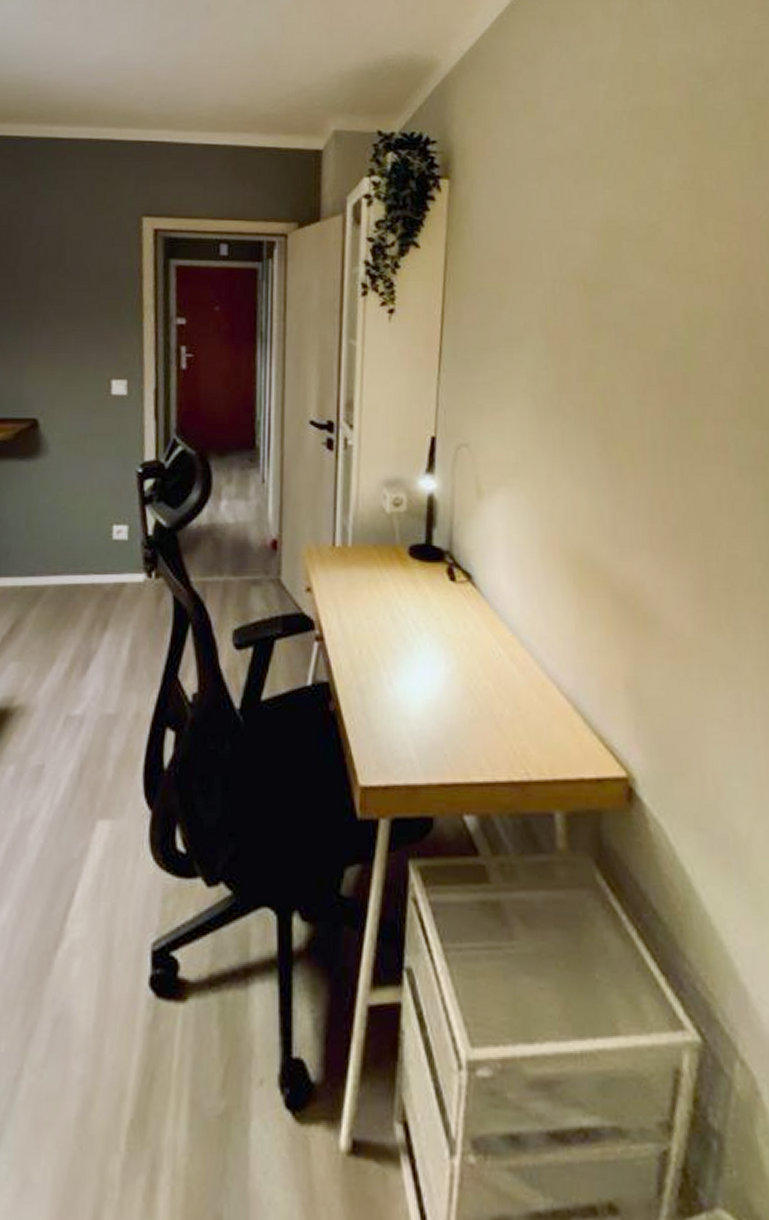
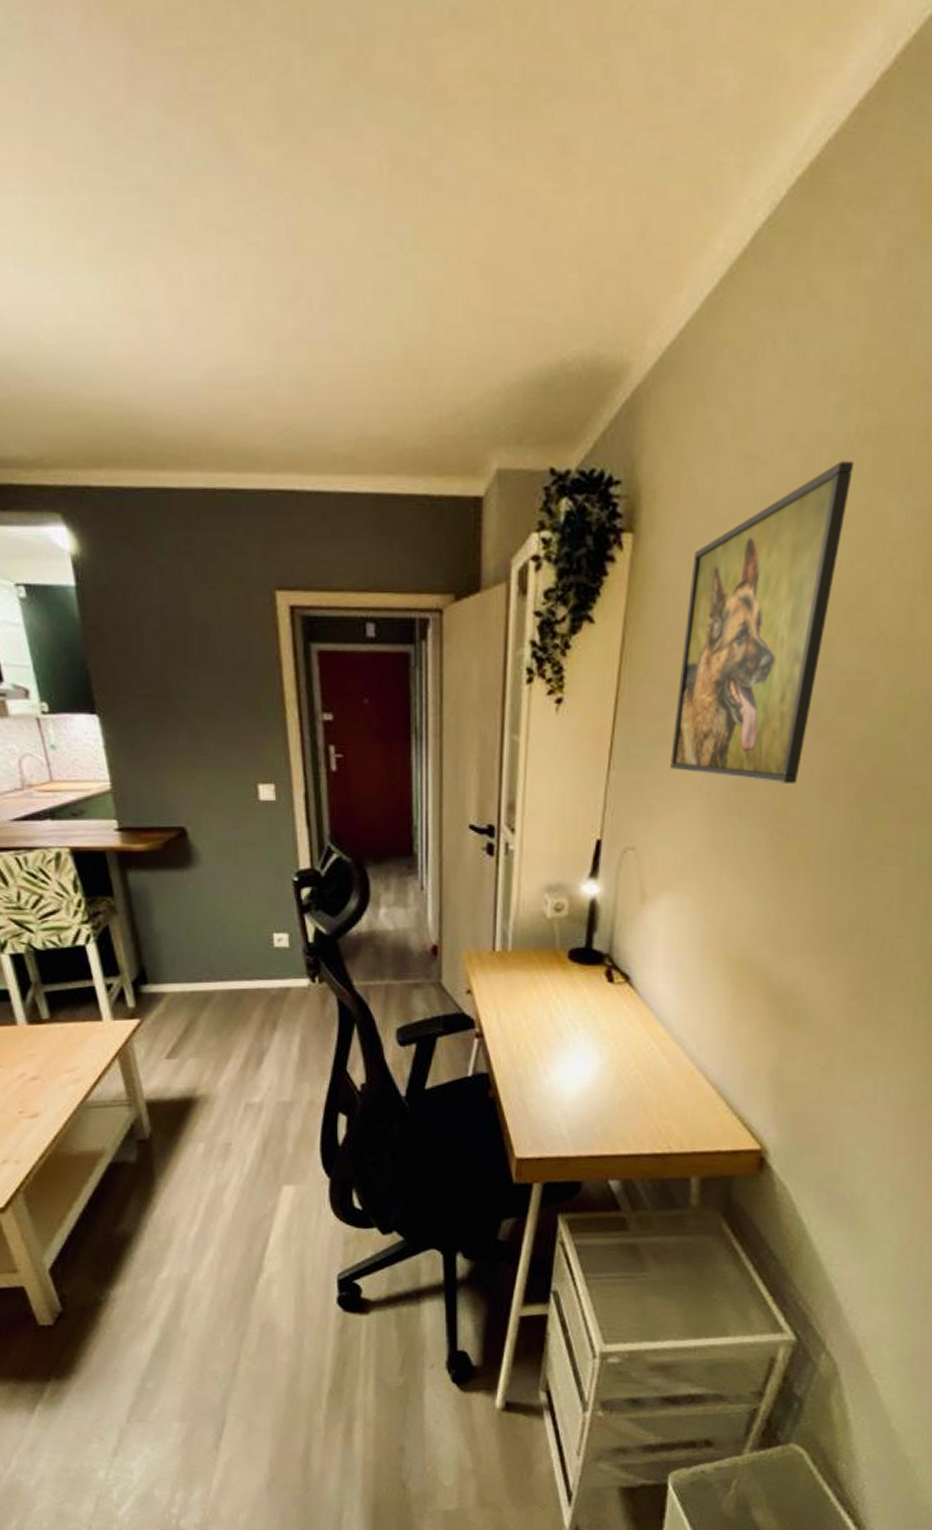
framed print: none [495,131,626,387] -> present [670,461,853,783]

